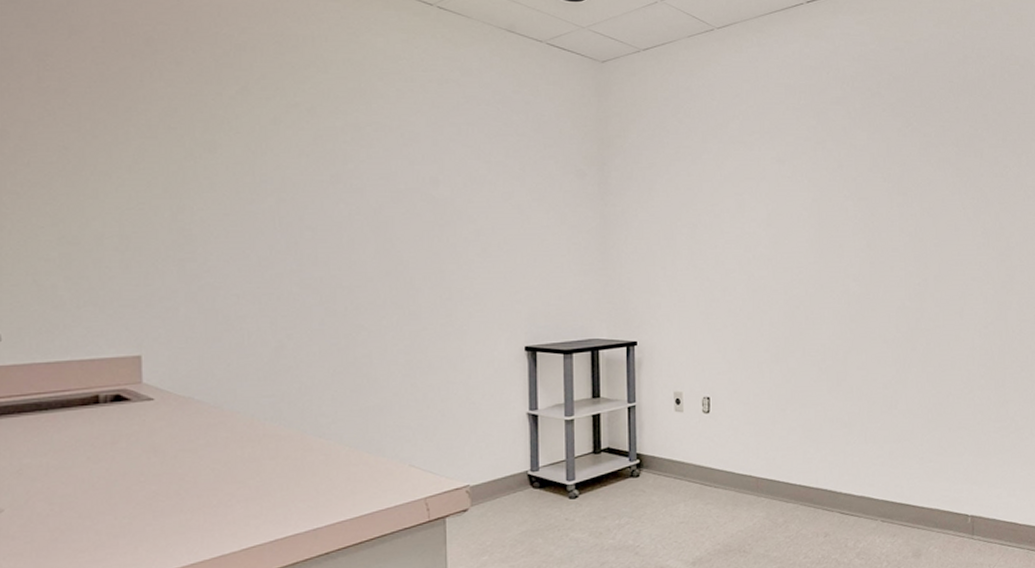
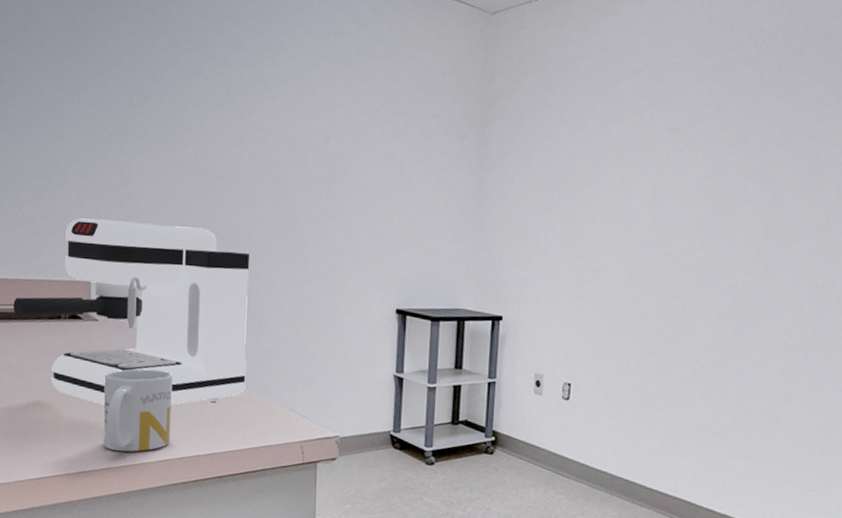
coffee maker: none [27,284,353,497] -> present [13,218,250,405]
mug: none [164,445,259,548] -> present [103,368,173,452]

